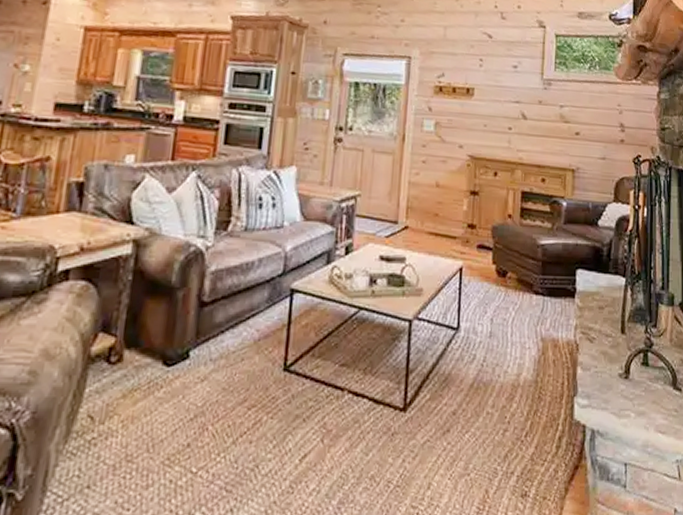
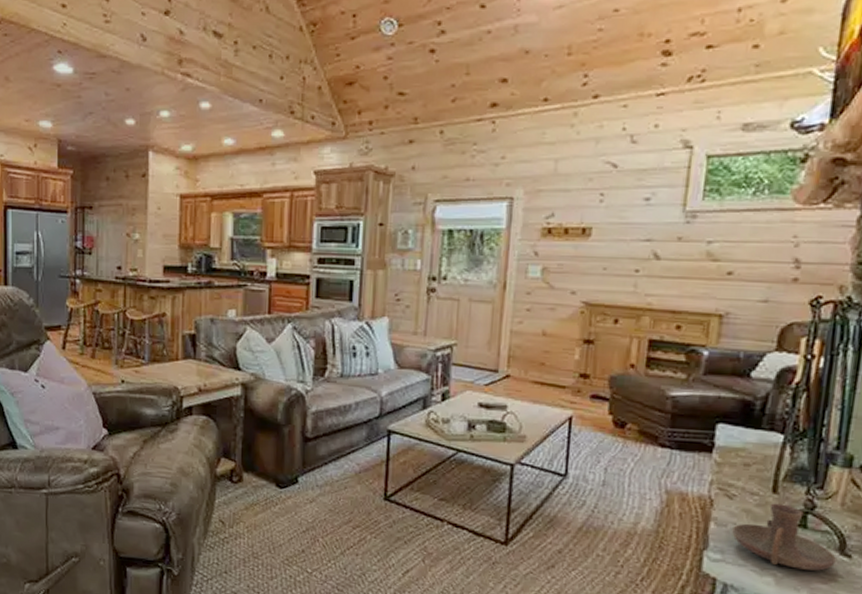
candle holder: none [595,344,671,407] -> present [732,503,836,571]

